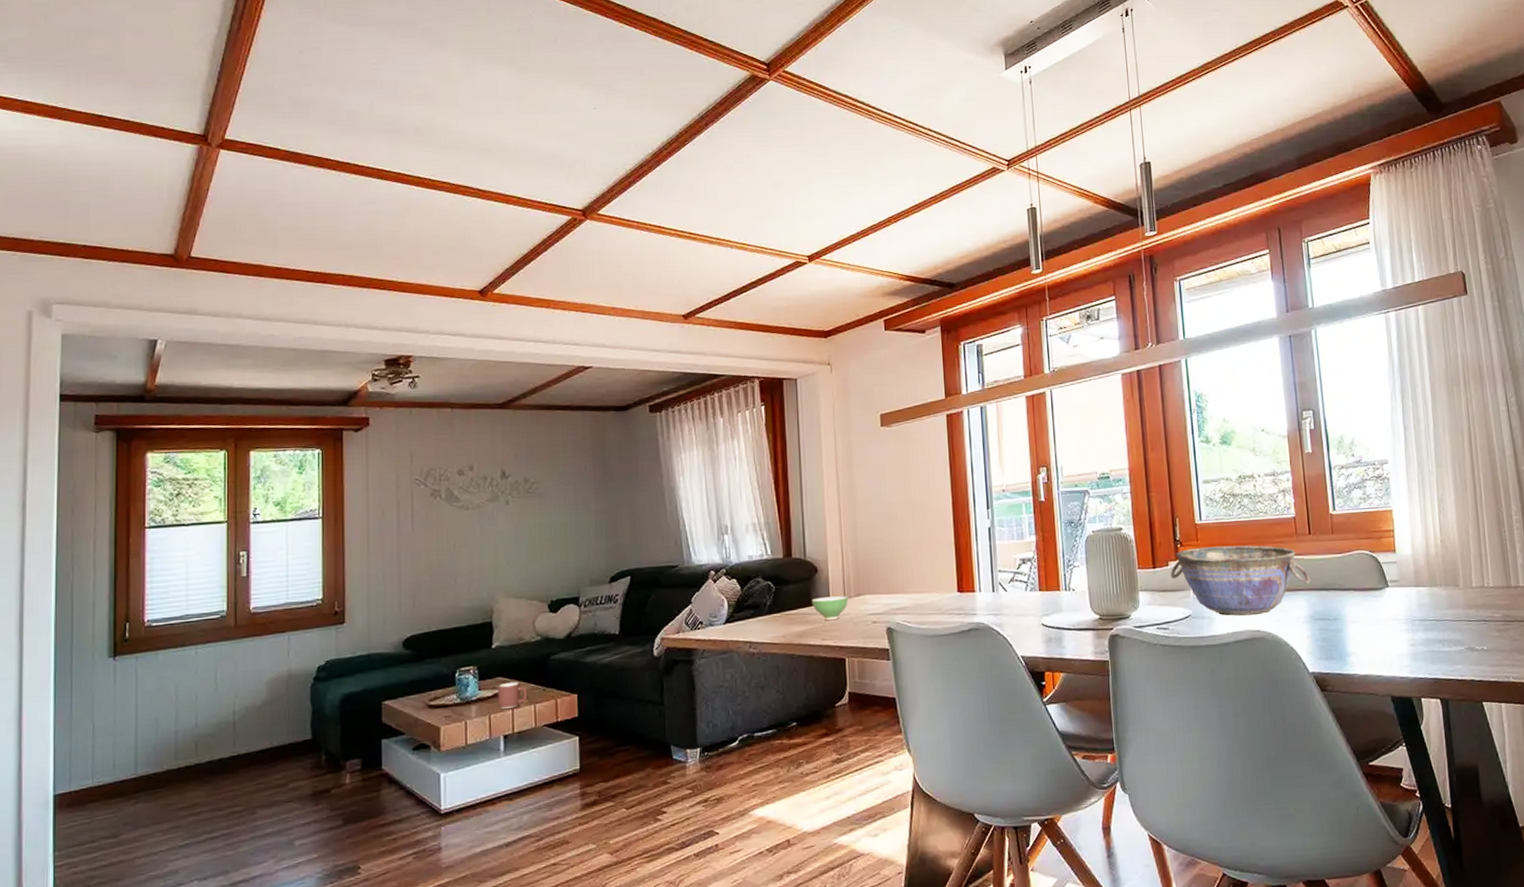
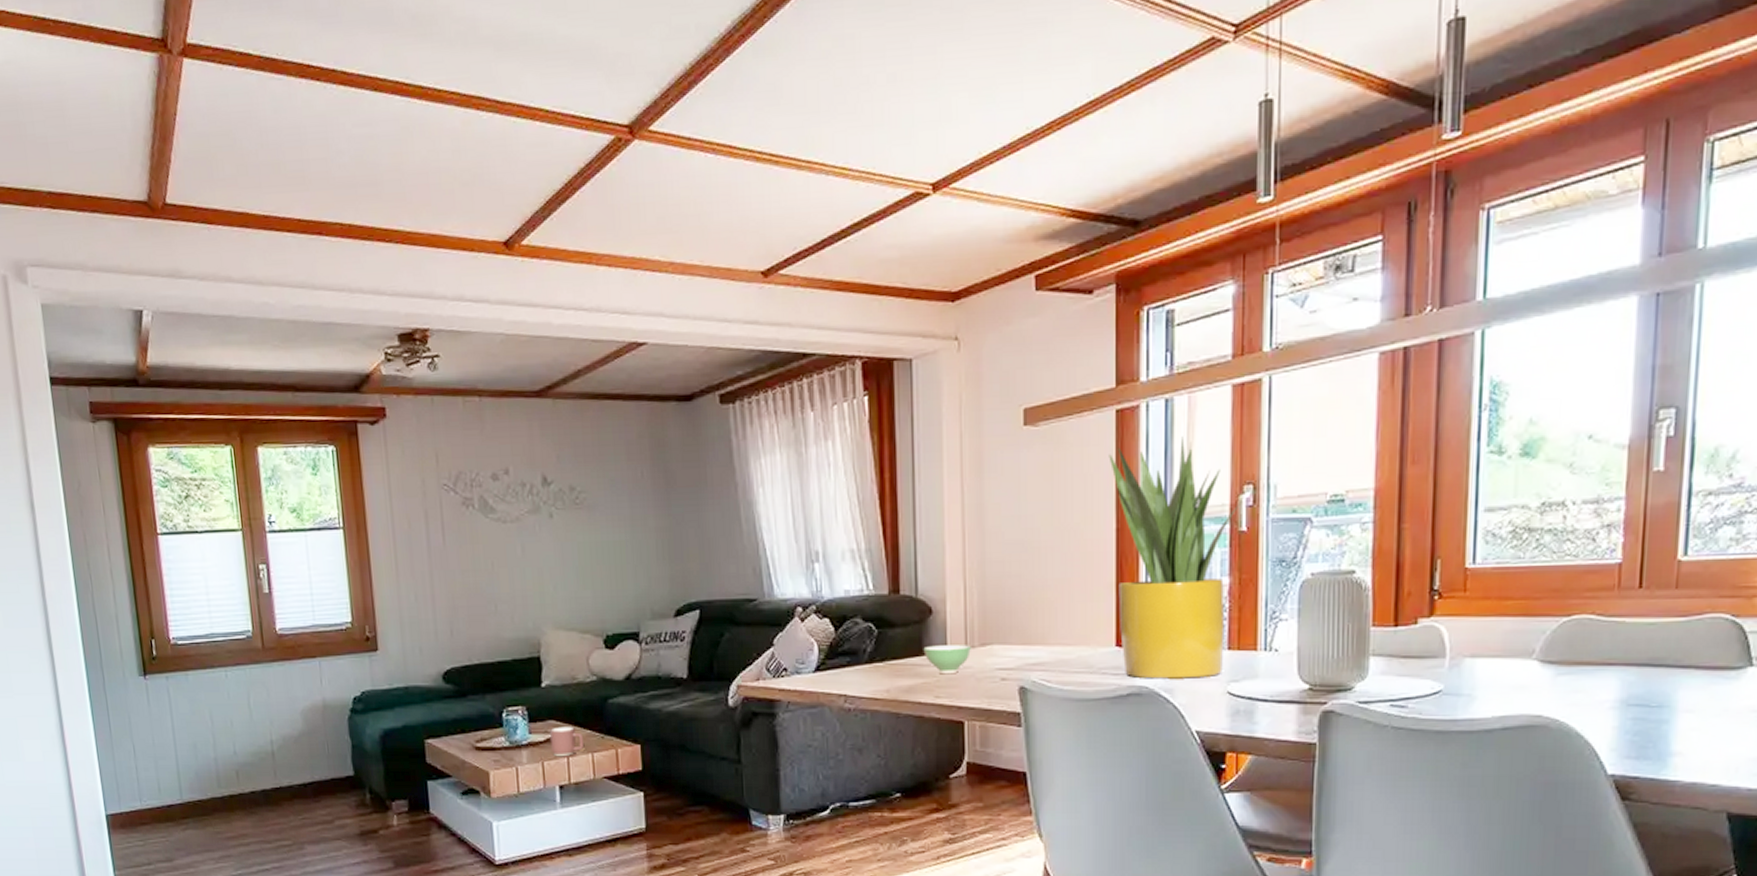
planter: none [943,433,1040,617] -> present [1109,436,1242,679]
bowl: present [1170,545,1311,617] -> none [1418,599,1631,696]

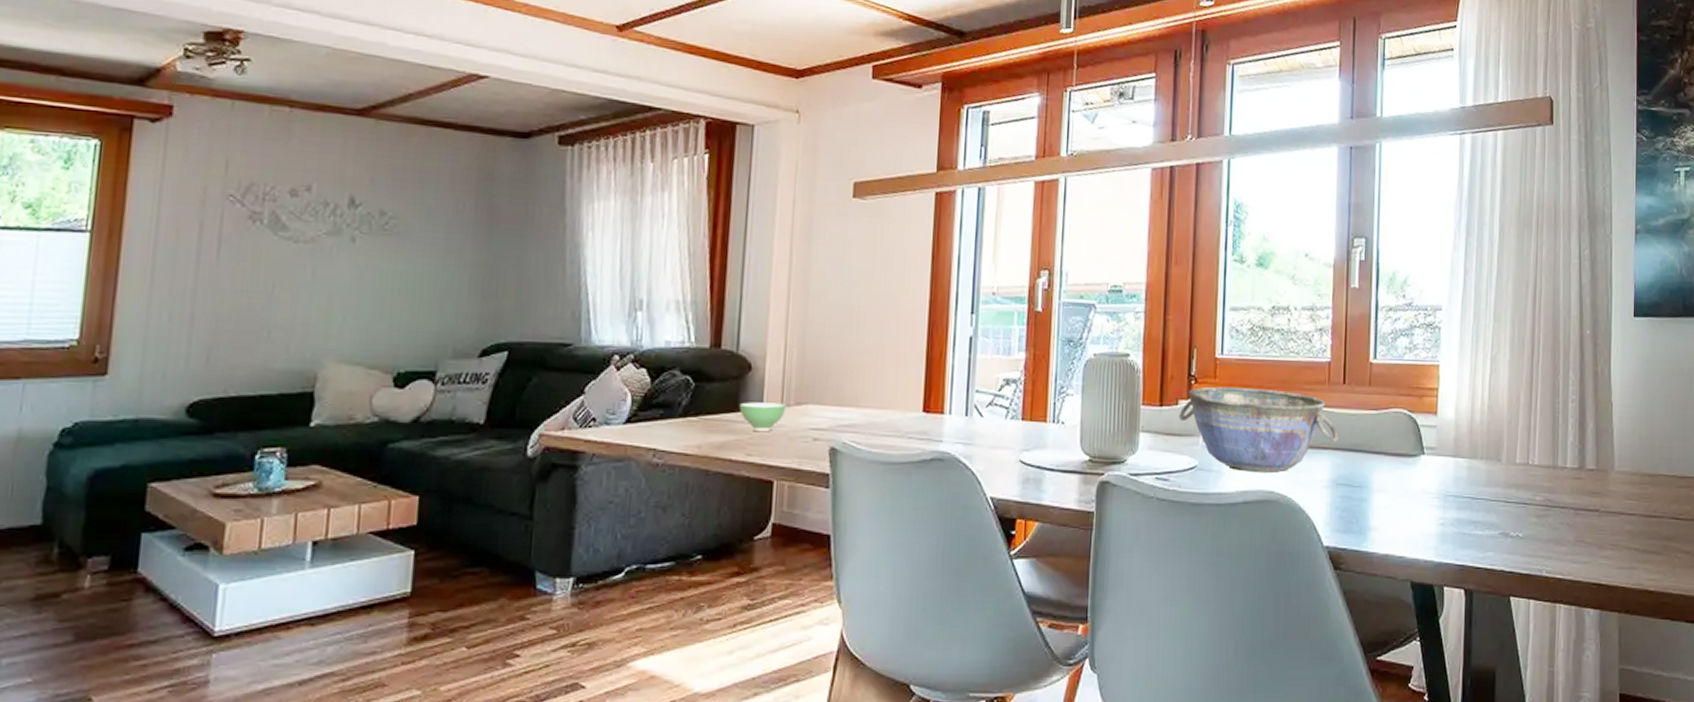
mug: present [550,726,584,757] -> none [310,472,353,508]
planter: present [1109,436,1242,679] -> none [927,222,1039,446]
bowl: none [1418,599,1631,696] -> present [1178,386,1339,474]

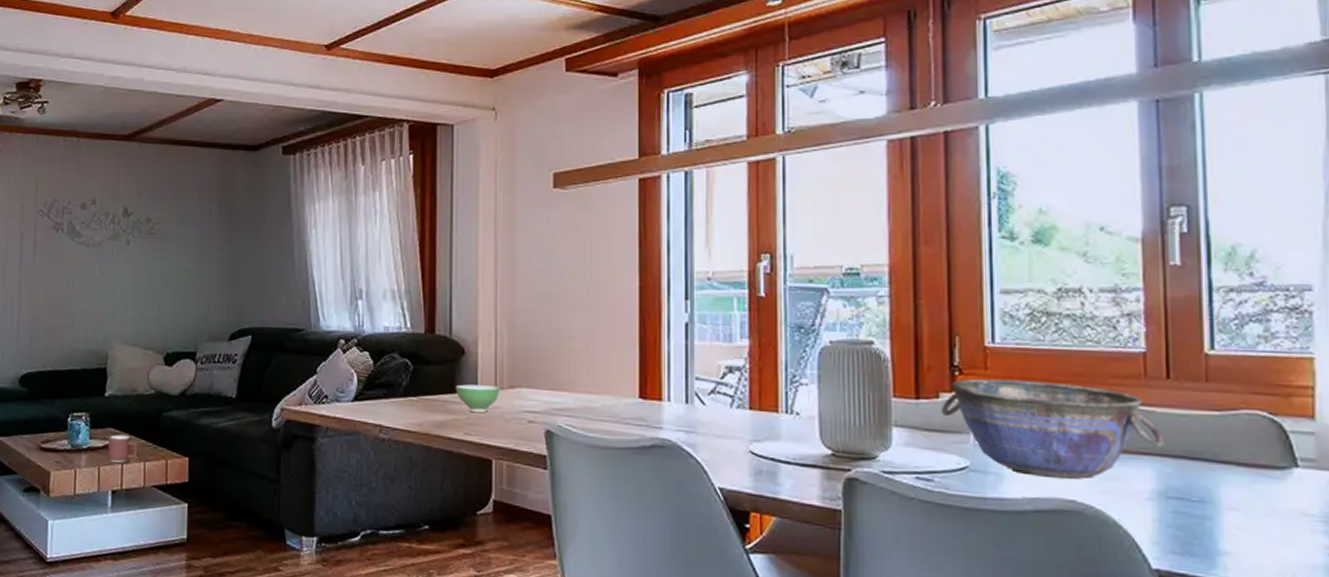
mug: none [310,472,353,508] -> present [108,434,138,464]

